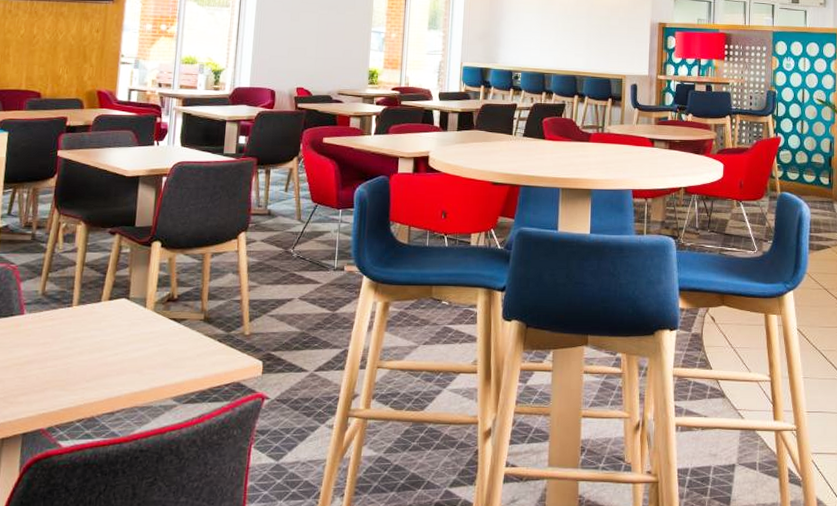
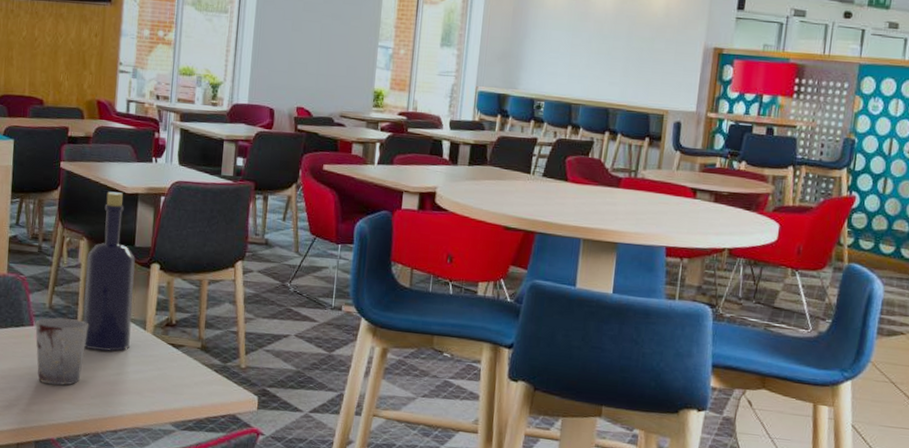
cup: none [25,304,85,373] -> present [35,318,88,385]
bottle: none [79,176,136,332] -> present [83,191,135,351]

